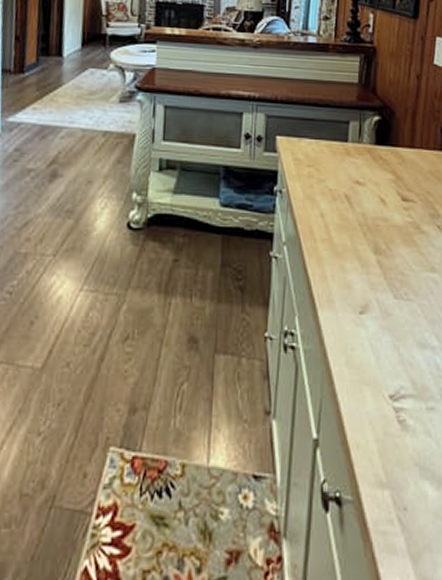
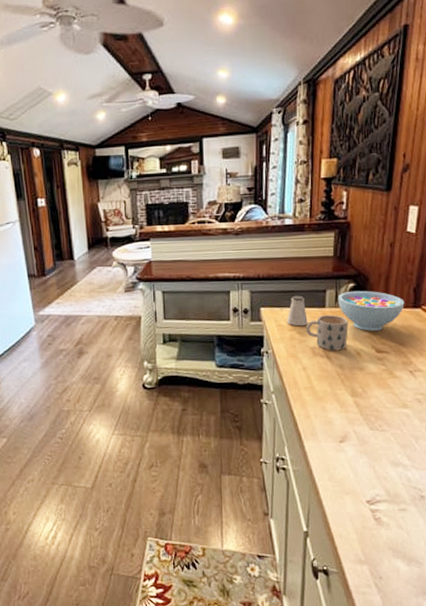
saltshaker: none [305,125,328,162] -> present [286,295,308,327]
mug: none [325,151,372,196] -> present [305,315,348,351]
bowl: none [361,125,432,174] -> present [337,290,405,331]

